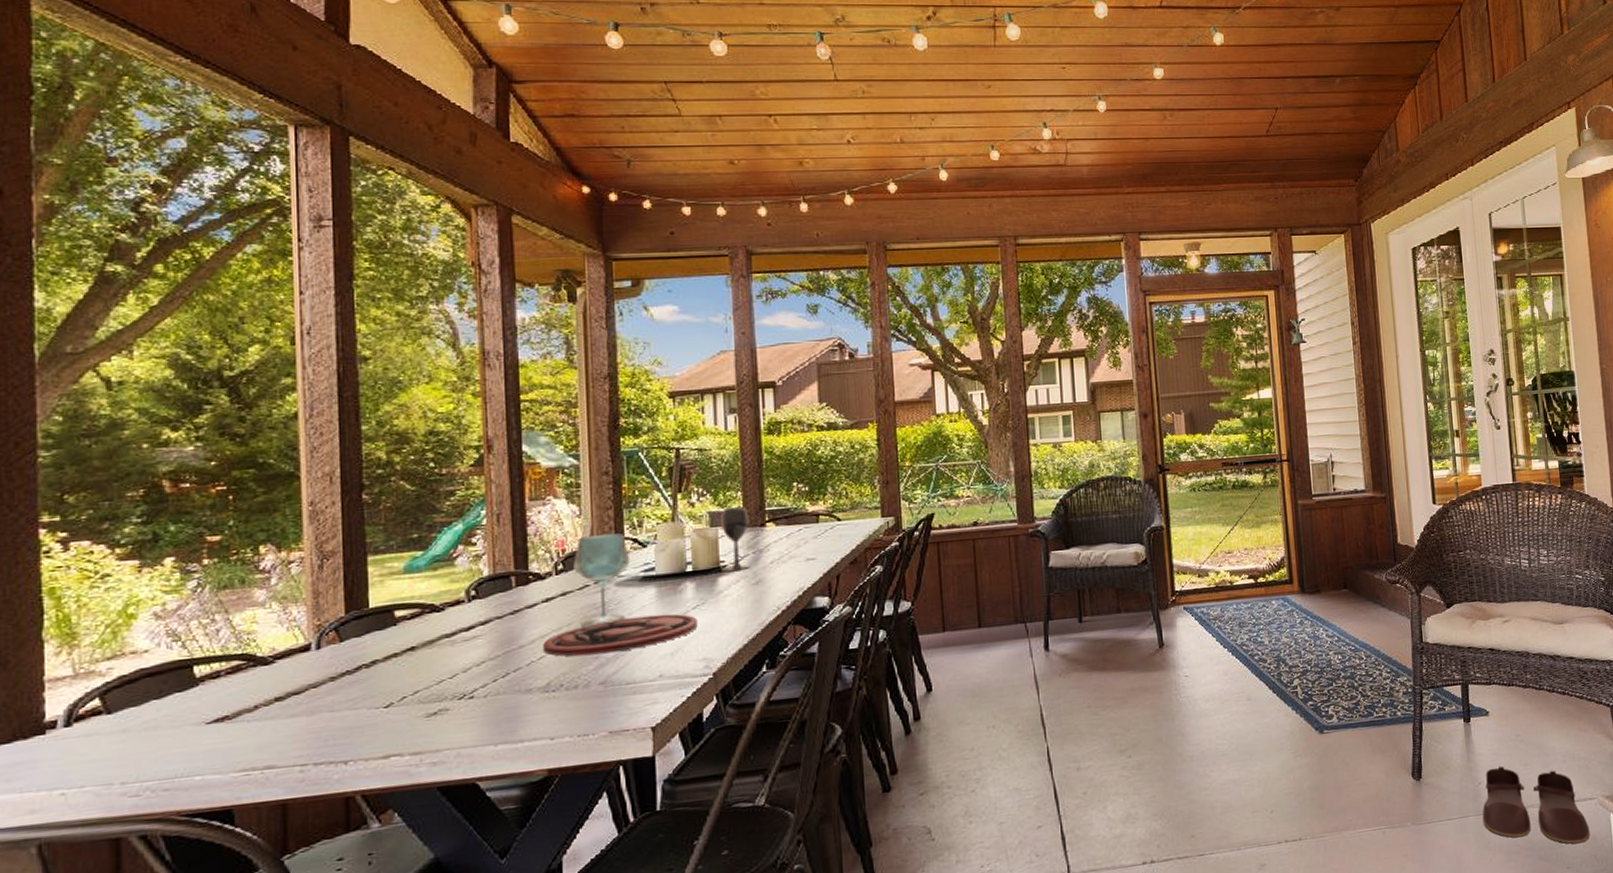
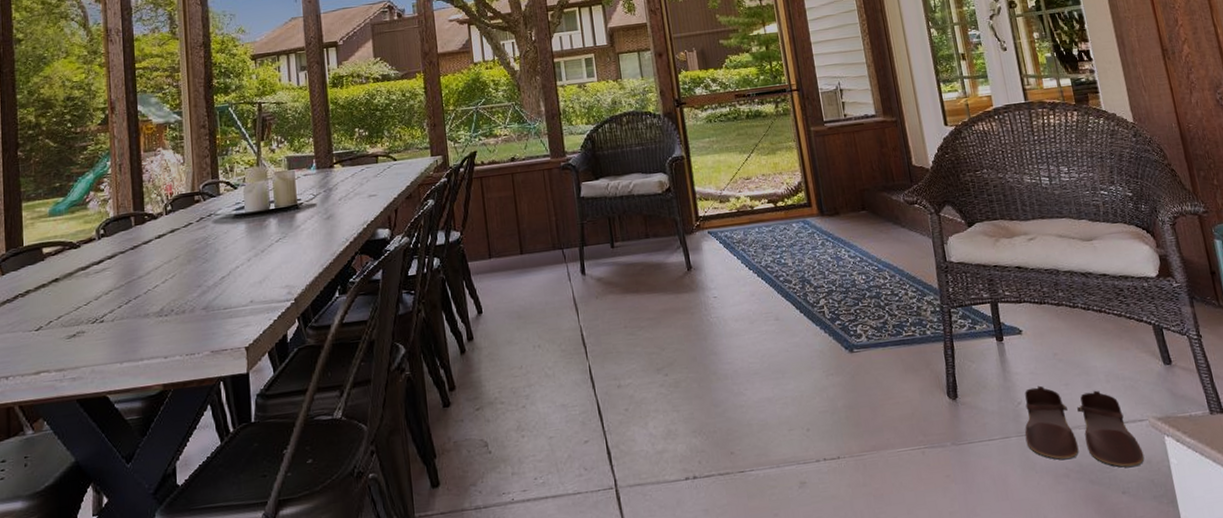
plate: present [543,613,698,657] -> none [157,246,281,285]
wine glass: present [573,533,631,627] -> none [179,177,225,259]
wine glass: present [721,507,750,572] -> none [297,151,322,209]

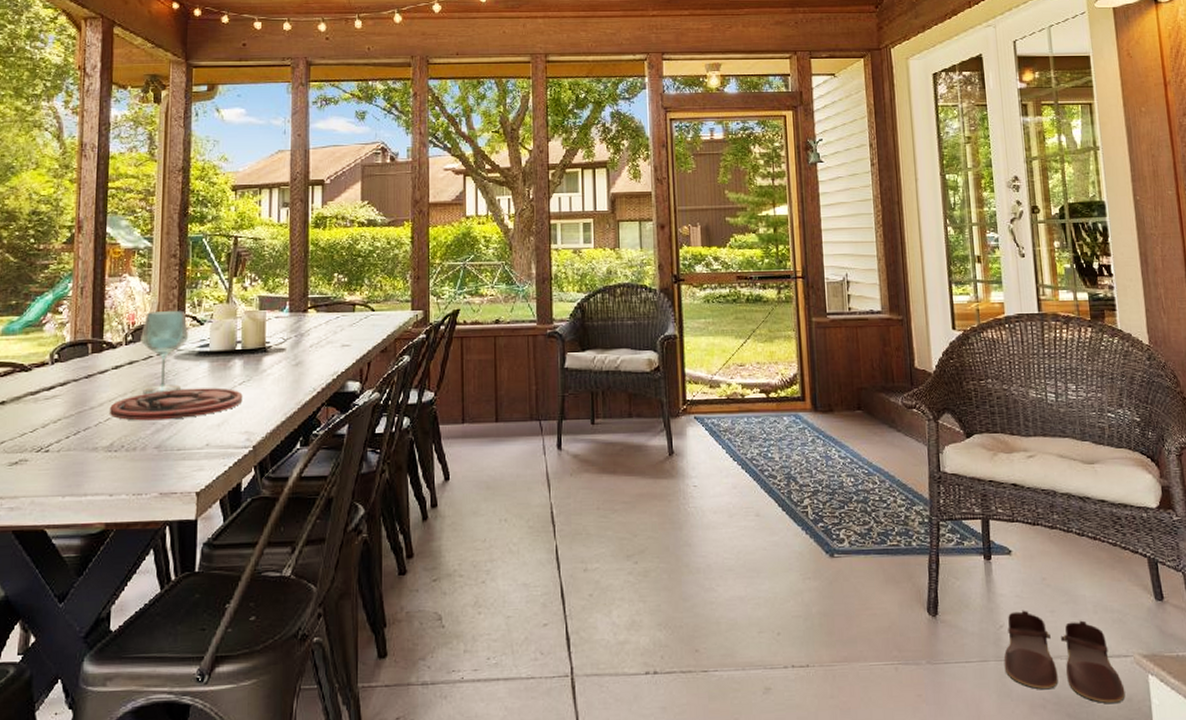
plate: none [157,246,281,285] -> present [110,387,243,421]
wine glass: none [179,177,225,259] -> present [141,310,189,394]

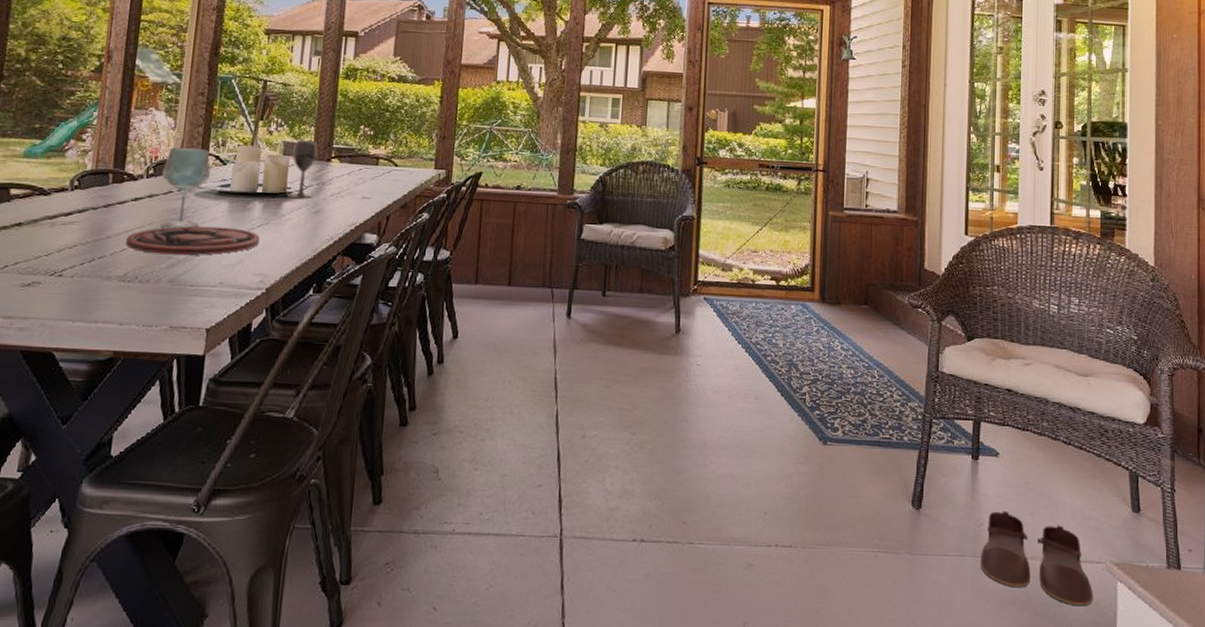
wine glass: none [268,293,294,353] -> present [289,140,318,199]

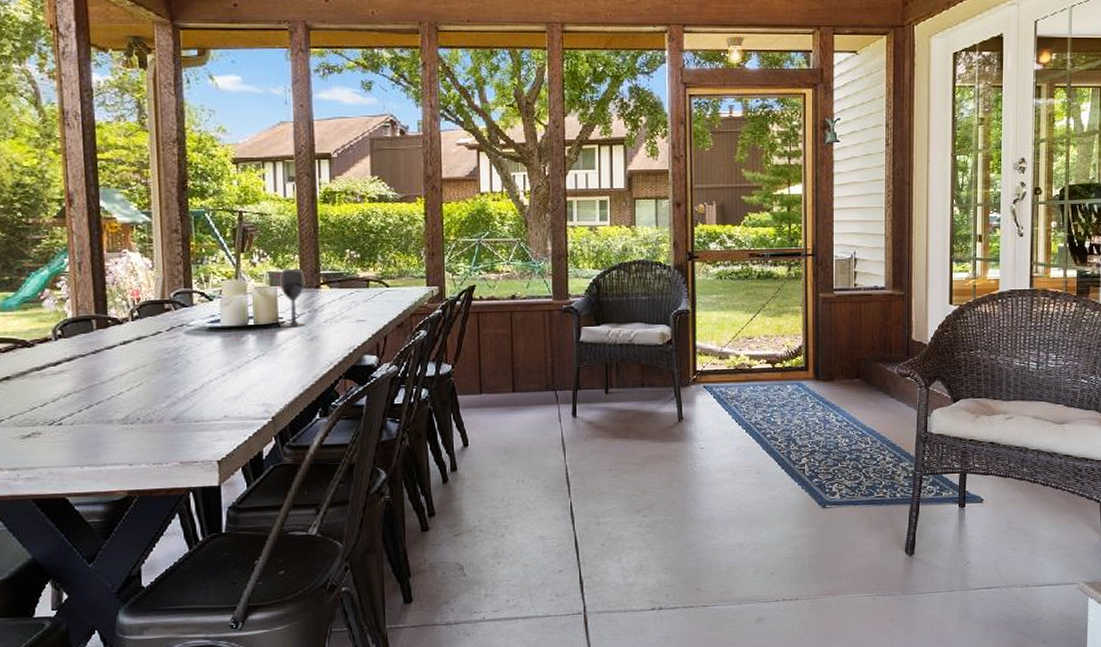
plate: present [126,226,260,256] -> none [122,362,259,395]
wine glass: present [161,147,211,229] -> none [147,286,198,369]
sandal: present [980,510,1093,607] -> none [967,548,1067,622]

